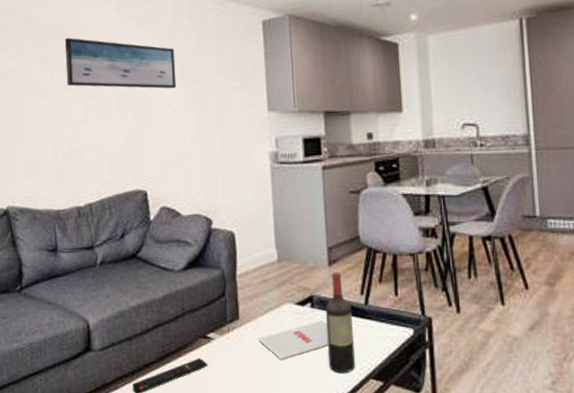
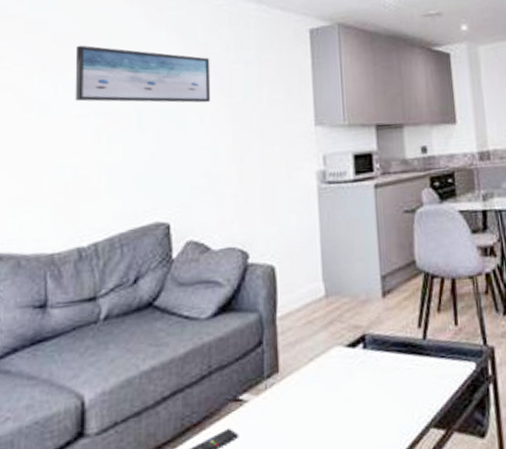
magazine: present [259,320,329,359] -> none [302,363,384,417]
wine bottle: present [326,272,355,373] -> none [380,303,414,426]

